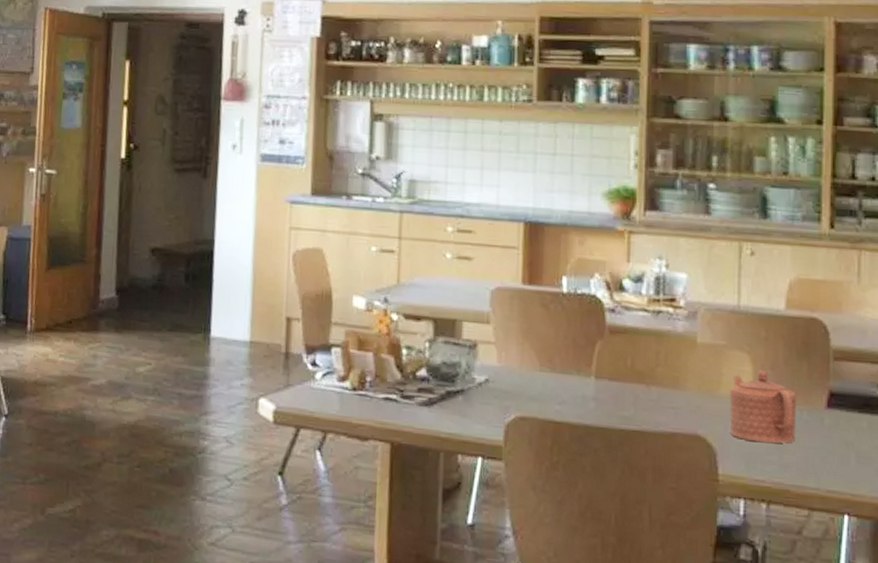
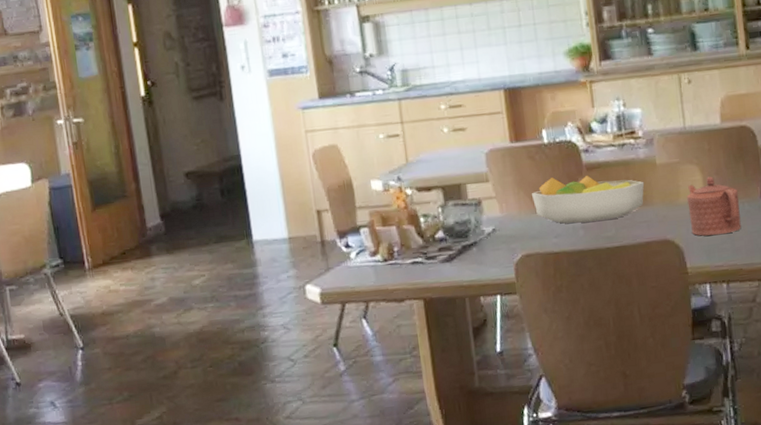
fruit bowl: none [539,333,679,397] -> present [532,175,645,224]

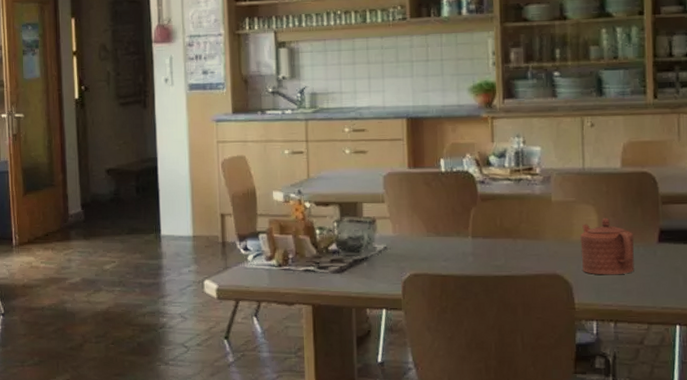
fruit bowl: present [532,175,645,224] -> none [425,205,538,250]

